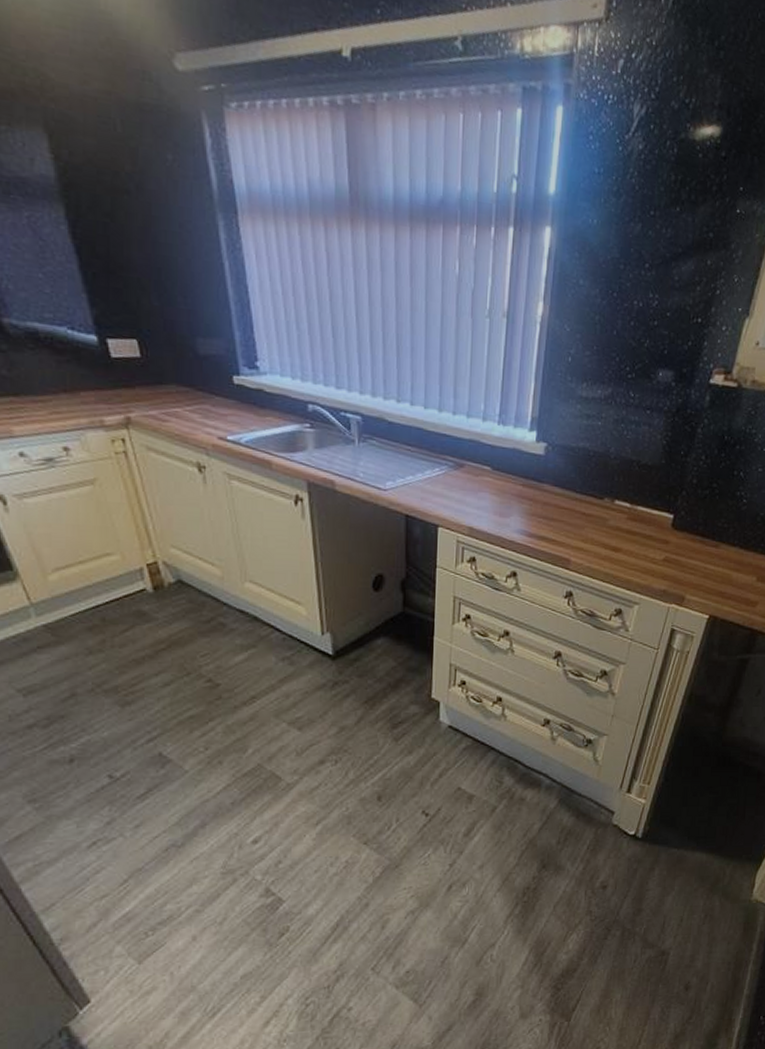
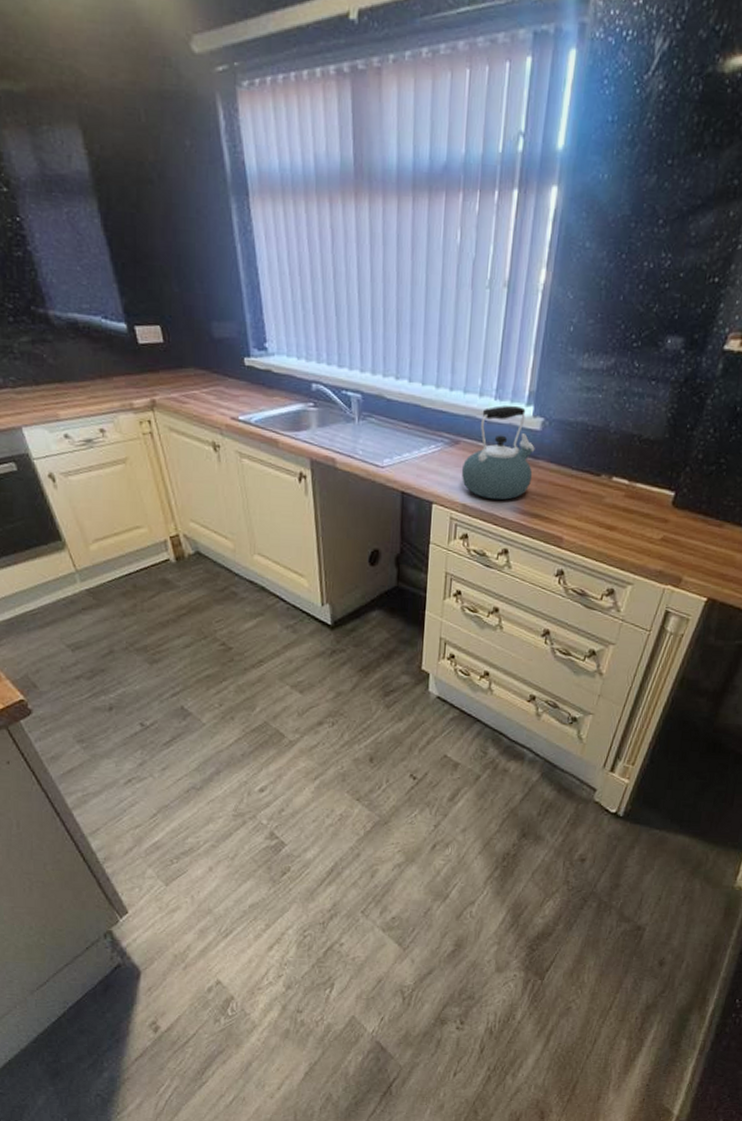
kettle: none [466,430,539,523] -> present [461,405,535,500]

